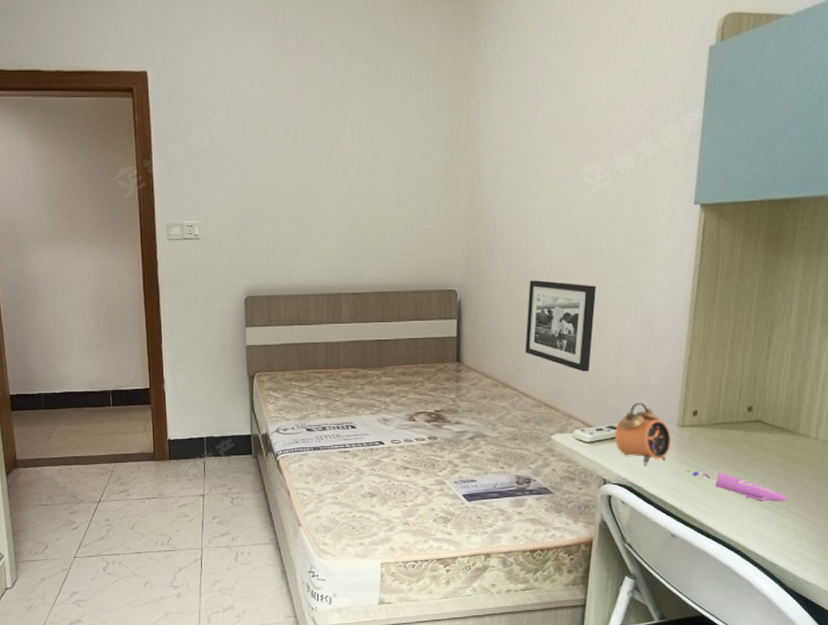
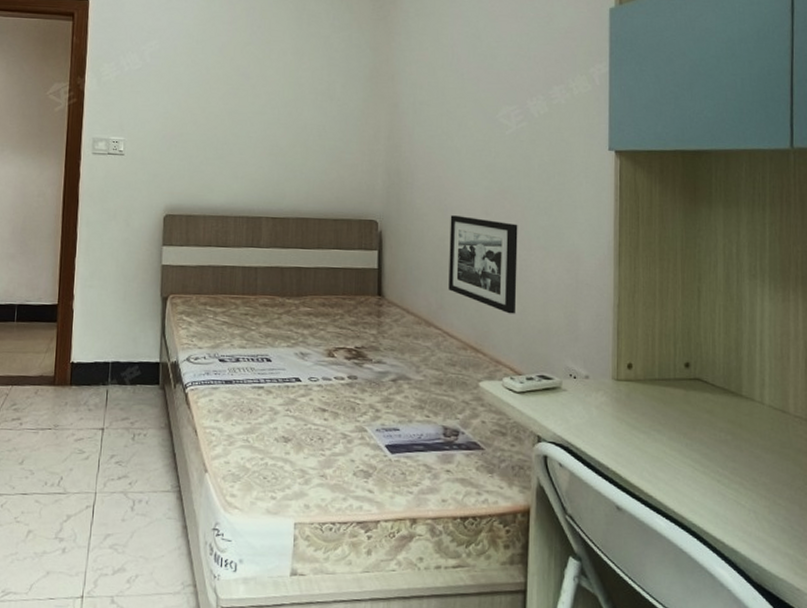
alarm clock: present [614,403,672,466] -> none [546,351,608,424]
pen: present [684,470,788,502] -> none [624,430,741,475]

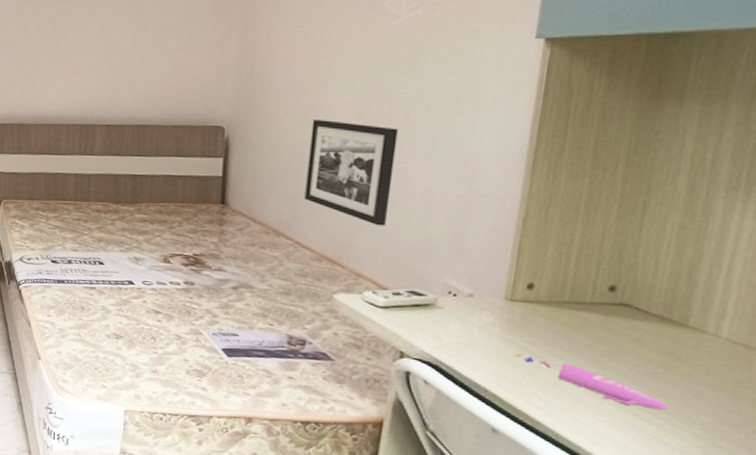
pen: none [624,430,741,475] -> present [512,353,670,411]

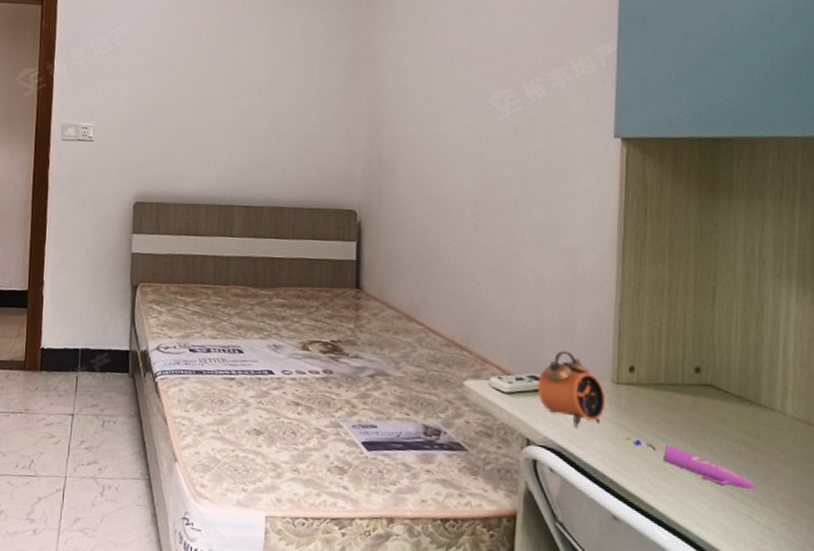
picture frame: present [304,120,399,226] -> none [432,206,510,311]
alarm clock: none [416,267,496,343] -> present [537,351,606,428]

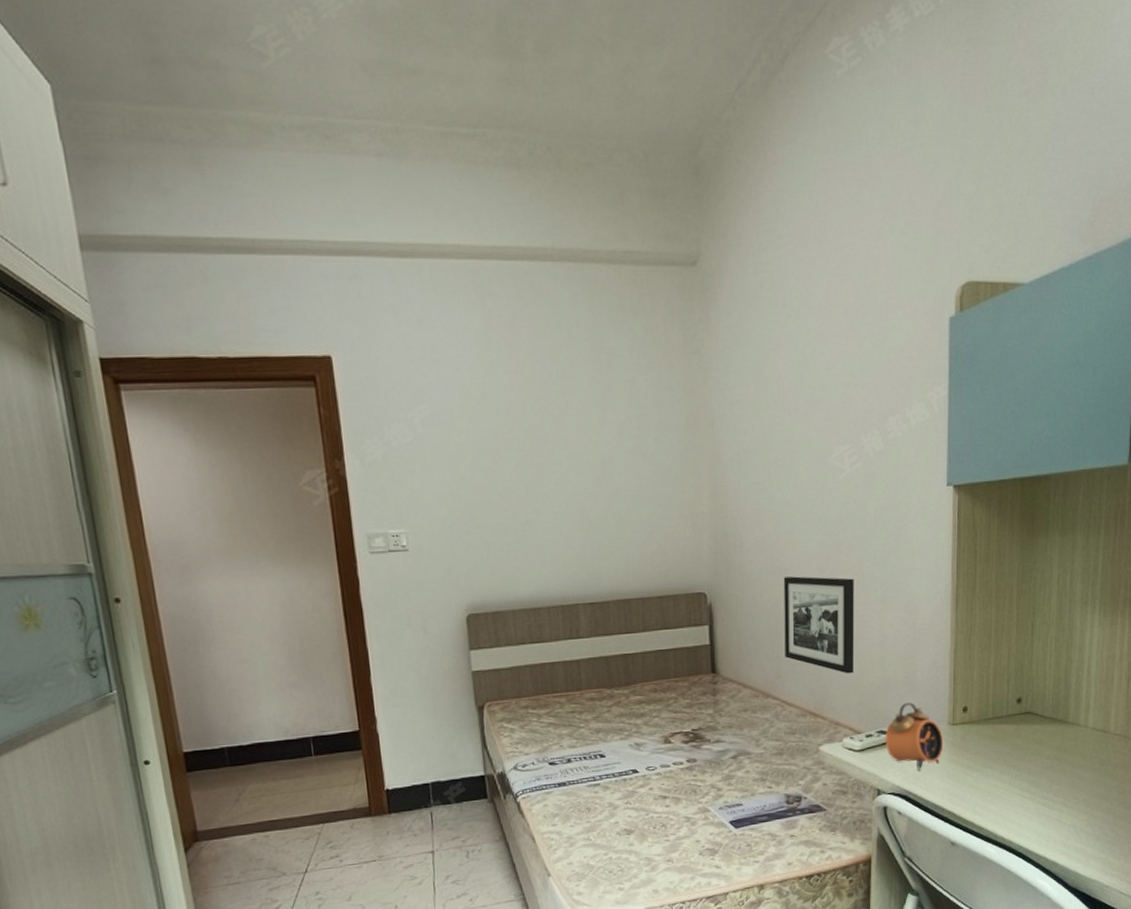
picture frame: none [432,206,510,311] -> present [783,576,855,674]
pen: present [623,437,756,489] -> none [959,771,1064,798]

